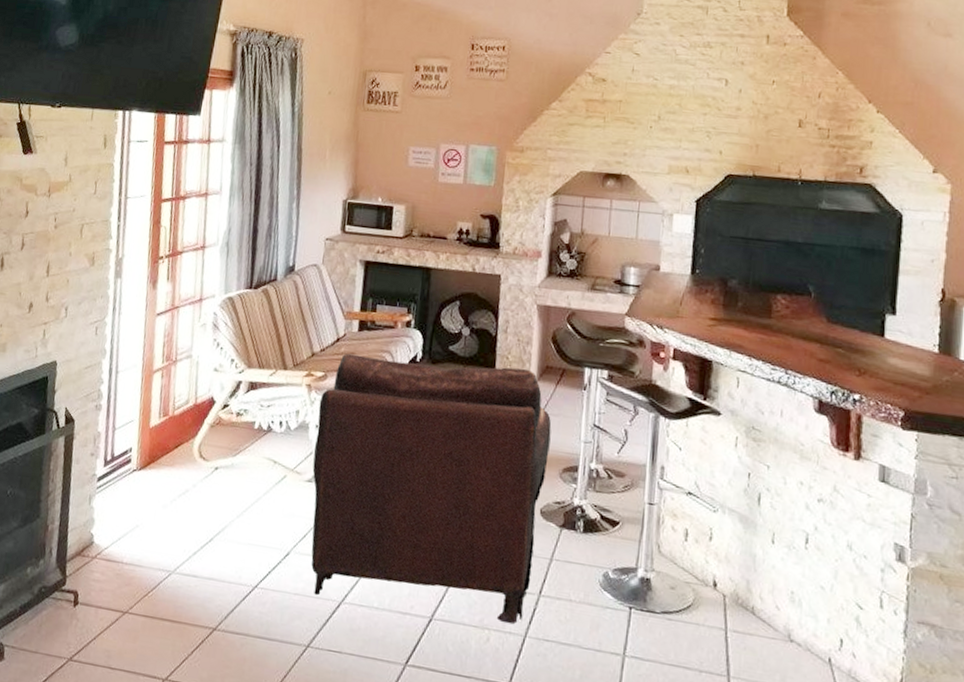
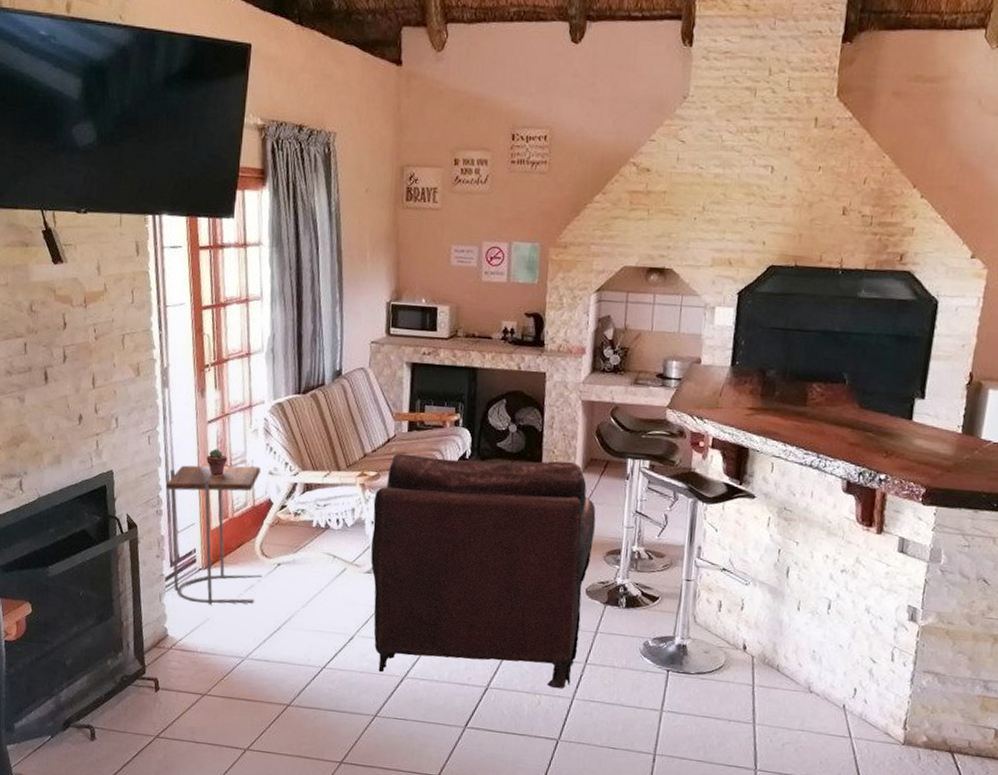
side table: none [105,358,206,511] -> present [165,465,262,606]
potted succulent: none [152,342,173,371] -> present [206,449,227,476]

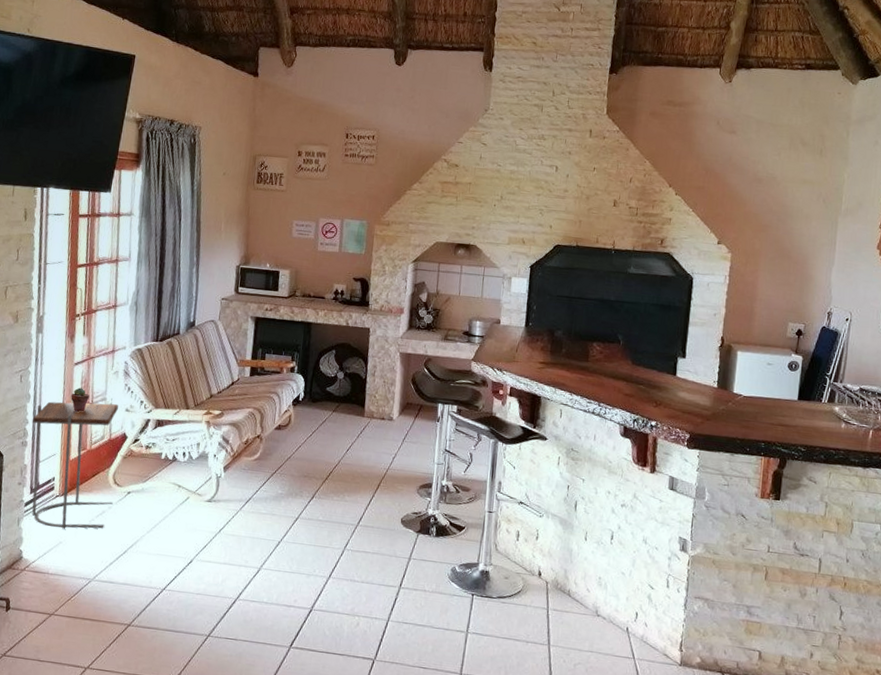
leather: present [370,453,596,689] -> none [211,395,411,611]

